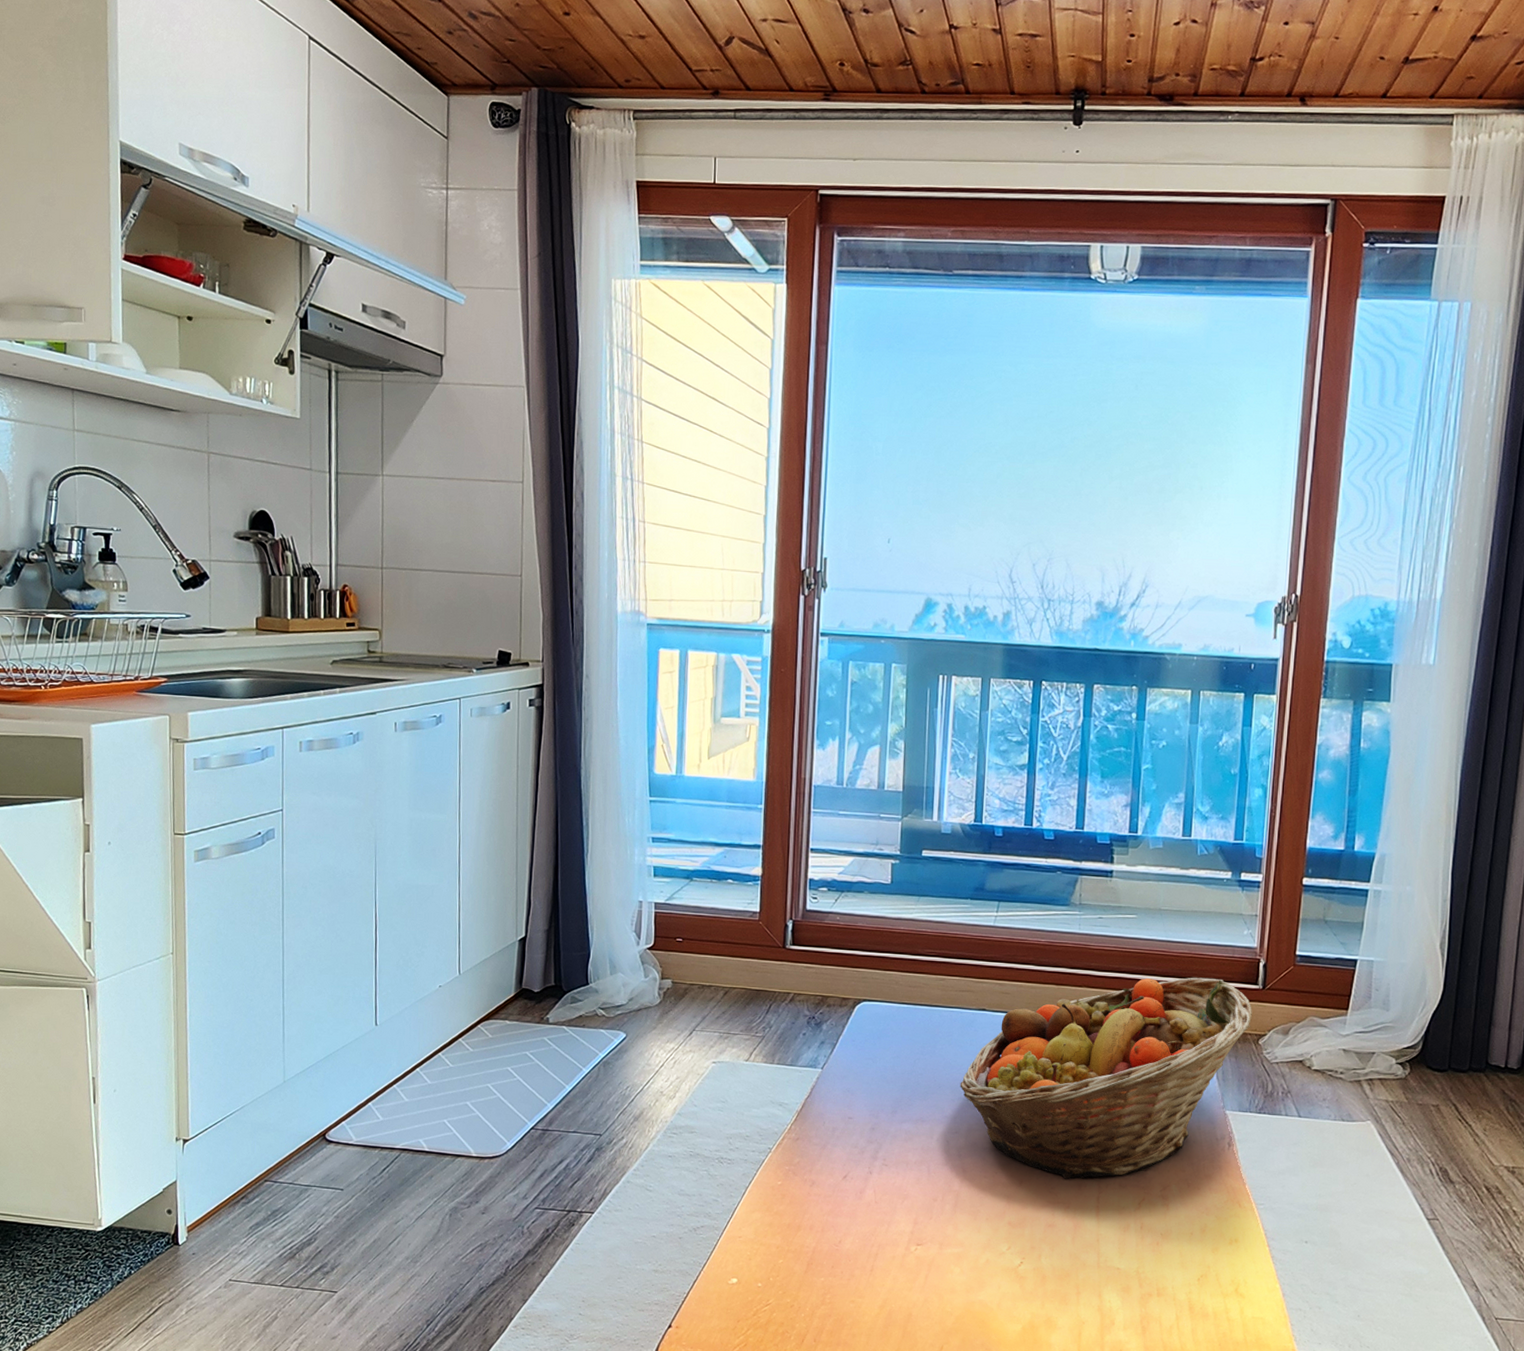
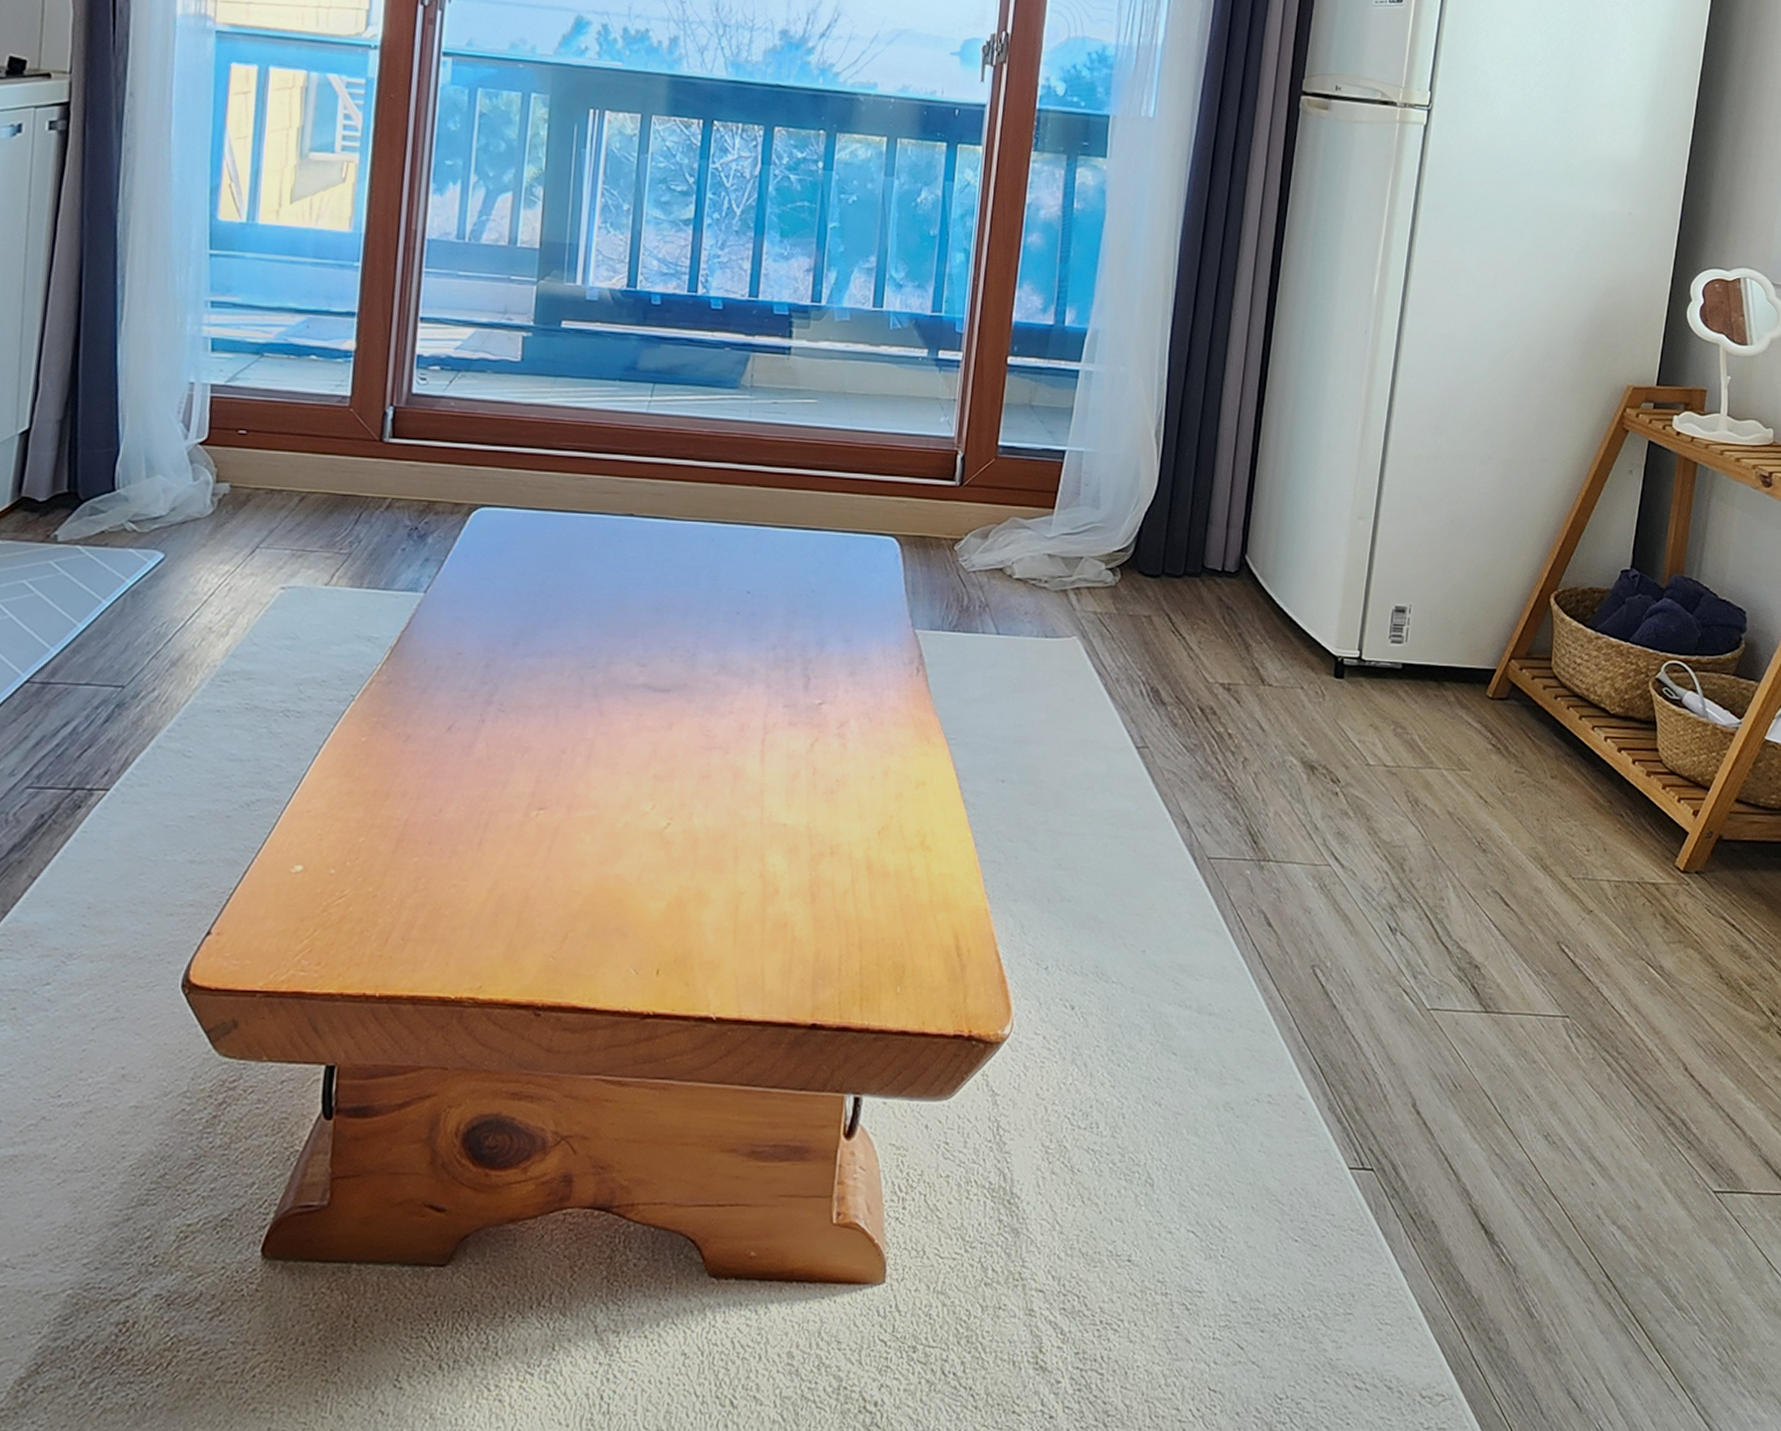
fruit basket: present [960,977,1252,1179] -> none [599,472,948,719]

